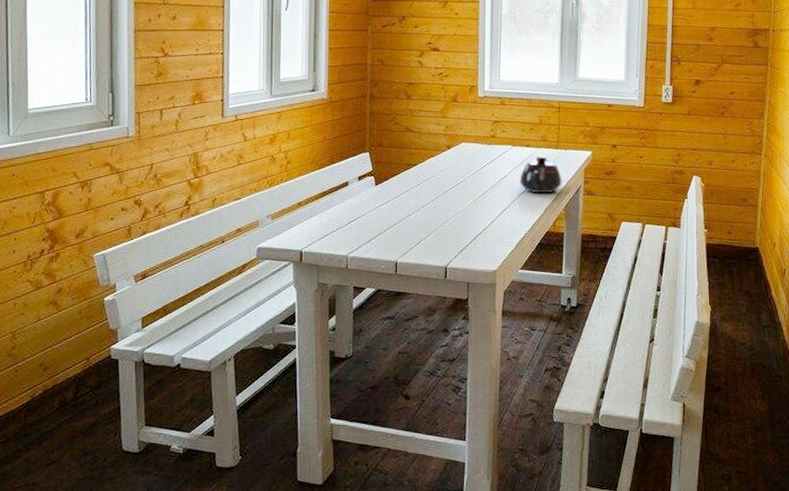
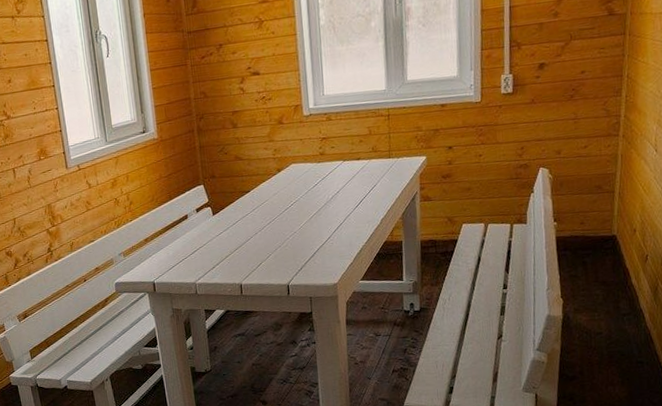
teapot: present [520,155,562,194] -> none [353,166,397,205]

